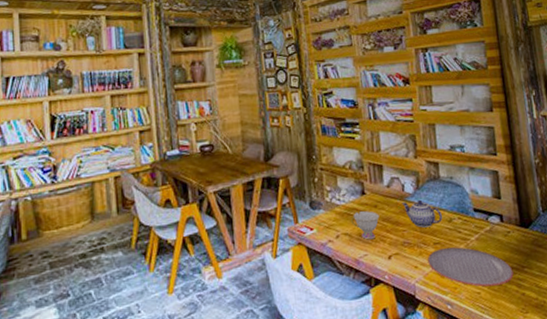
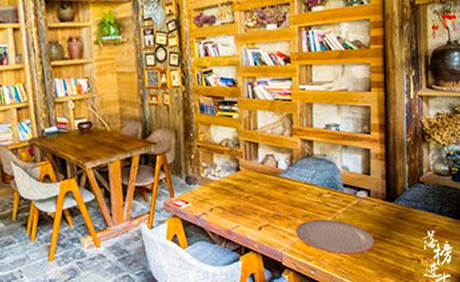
teacup: present [351,211,380,240] -> none [225,186,253,213]
teapot: present [401,199,443,228] -> none [274,175,313,202]

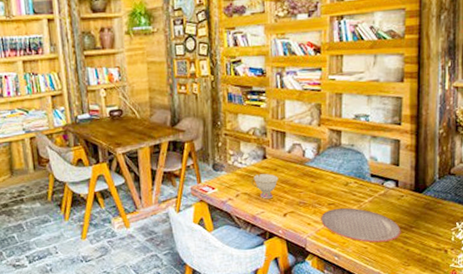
teacup: none [225,186,253,213] -> present [251,173,279,199]

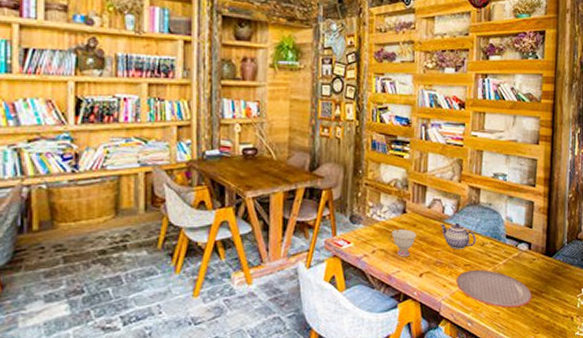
teapot: none [301,164,340,190] -> present [440,222,477,250]

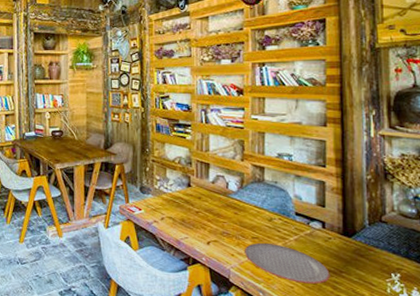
teacup: present [389,229,417,257] -> none [176,201,202,226]
teapot: present [440,222,477,250] -> none [224,197,264,223]

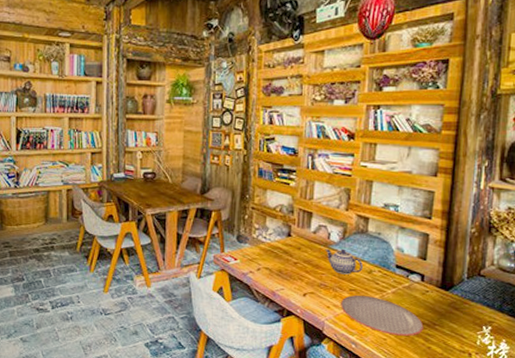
teapot: none [224,197,264,223] -> present [325,249,364,275]

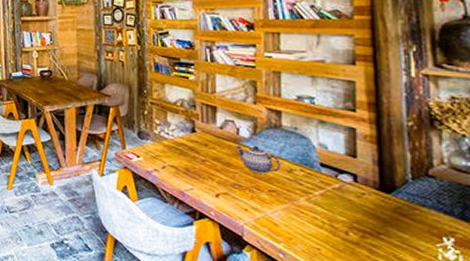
plate: present [341,295,424,336] -> none [260,197,365,246]

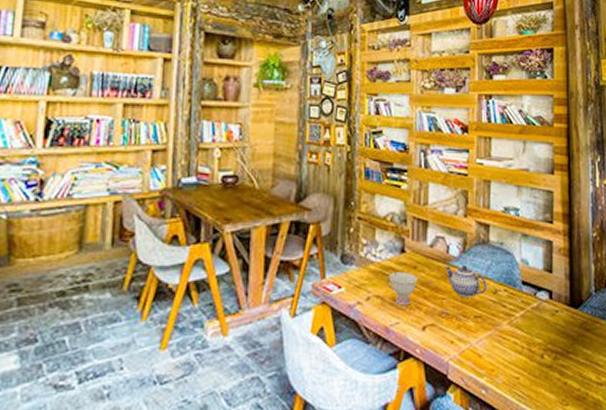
teacup: none [179,148,209,176] -> present [385,272,418,306]

